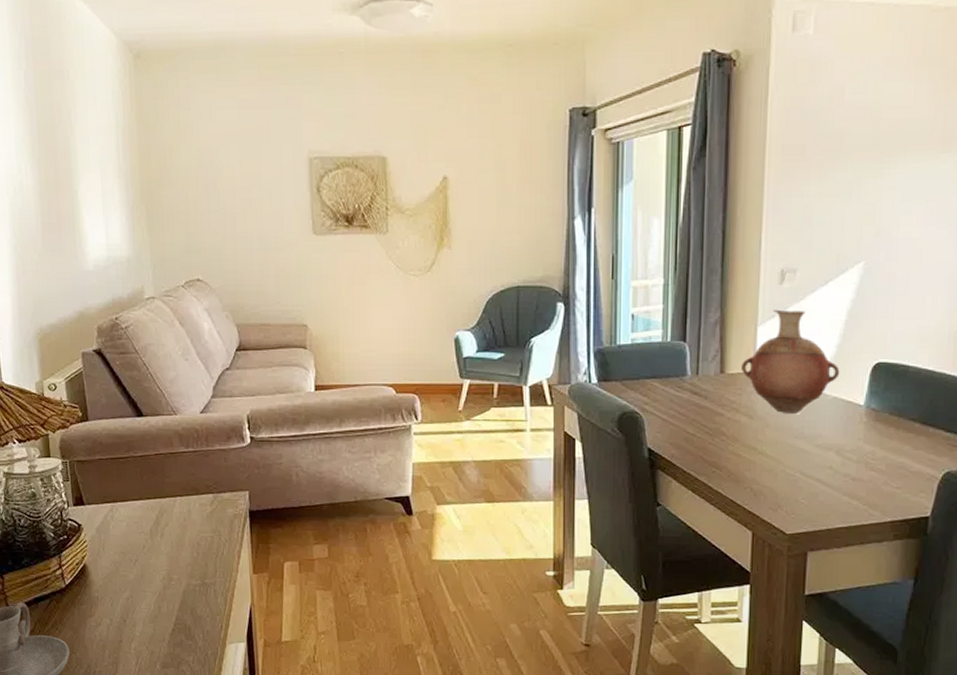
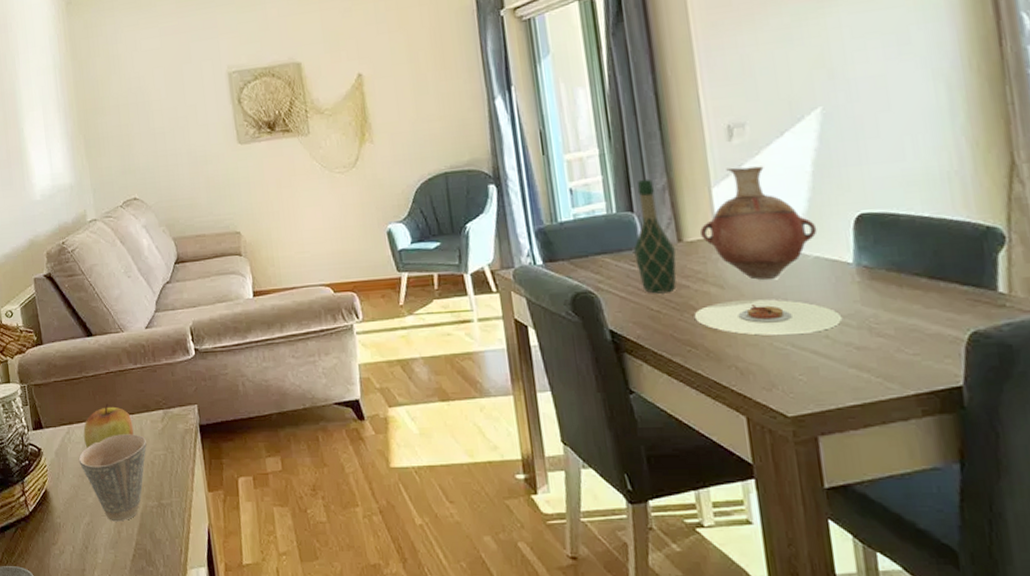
cup: none [121,515,194,598] -> present [78,434,147,522]
apple: none [128,484,181,526] -> present [83,403,134,448]
wine bottle: none [680,312,717,419] -> present [634,178,677,294]
plate: none [723,431,846,463] -> present [694,299,843,336]

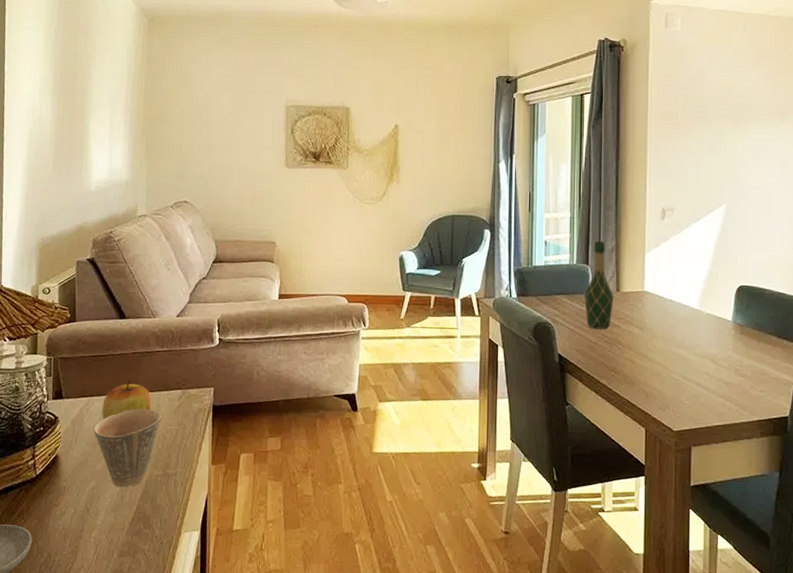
plate: present [694,299,843,336] -> none [620,340,719,369]
vase: present [700,166,817,280] -> none [633,240,711,327]

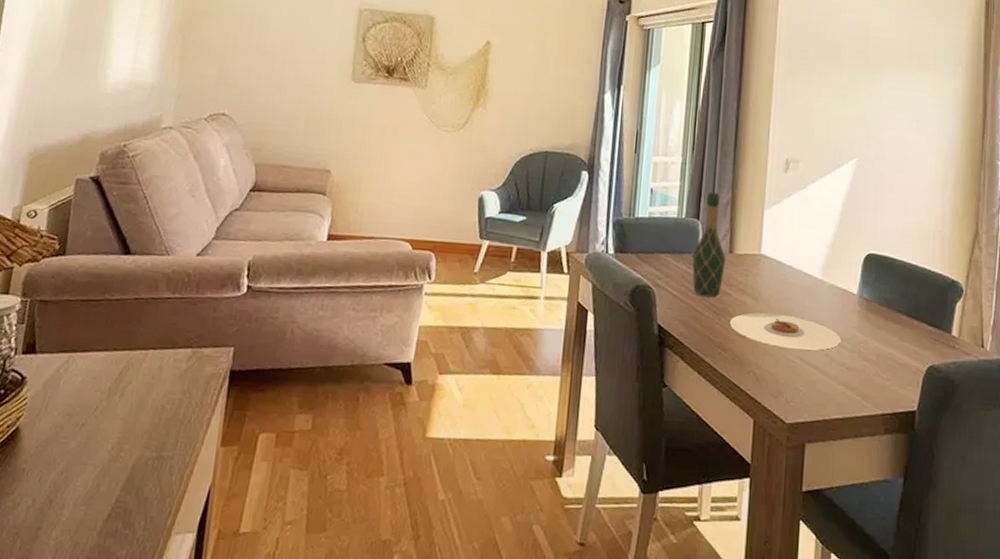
cup: present [93,409,161,488] -> none [71,370,163,473]
apple: present [102,380,151,419] -> none [84,332,152,382]
plate: none [620,340,719,369] -> present [729,312,841,350]

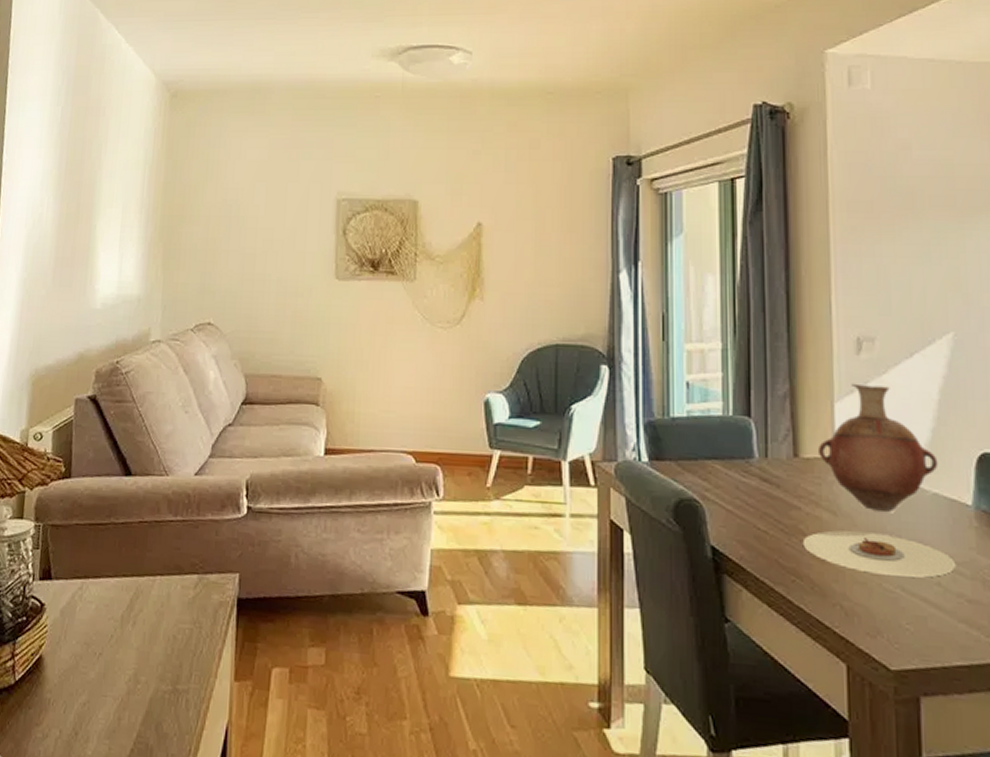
wine bottle: present [692,191,726,298] -> none [747,382,790,513]
vase: none [749,195,836,298] -> present [819,383,938,512]

